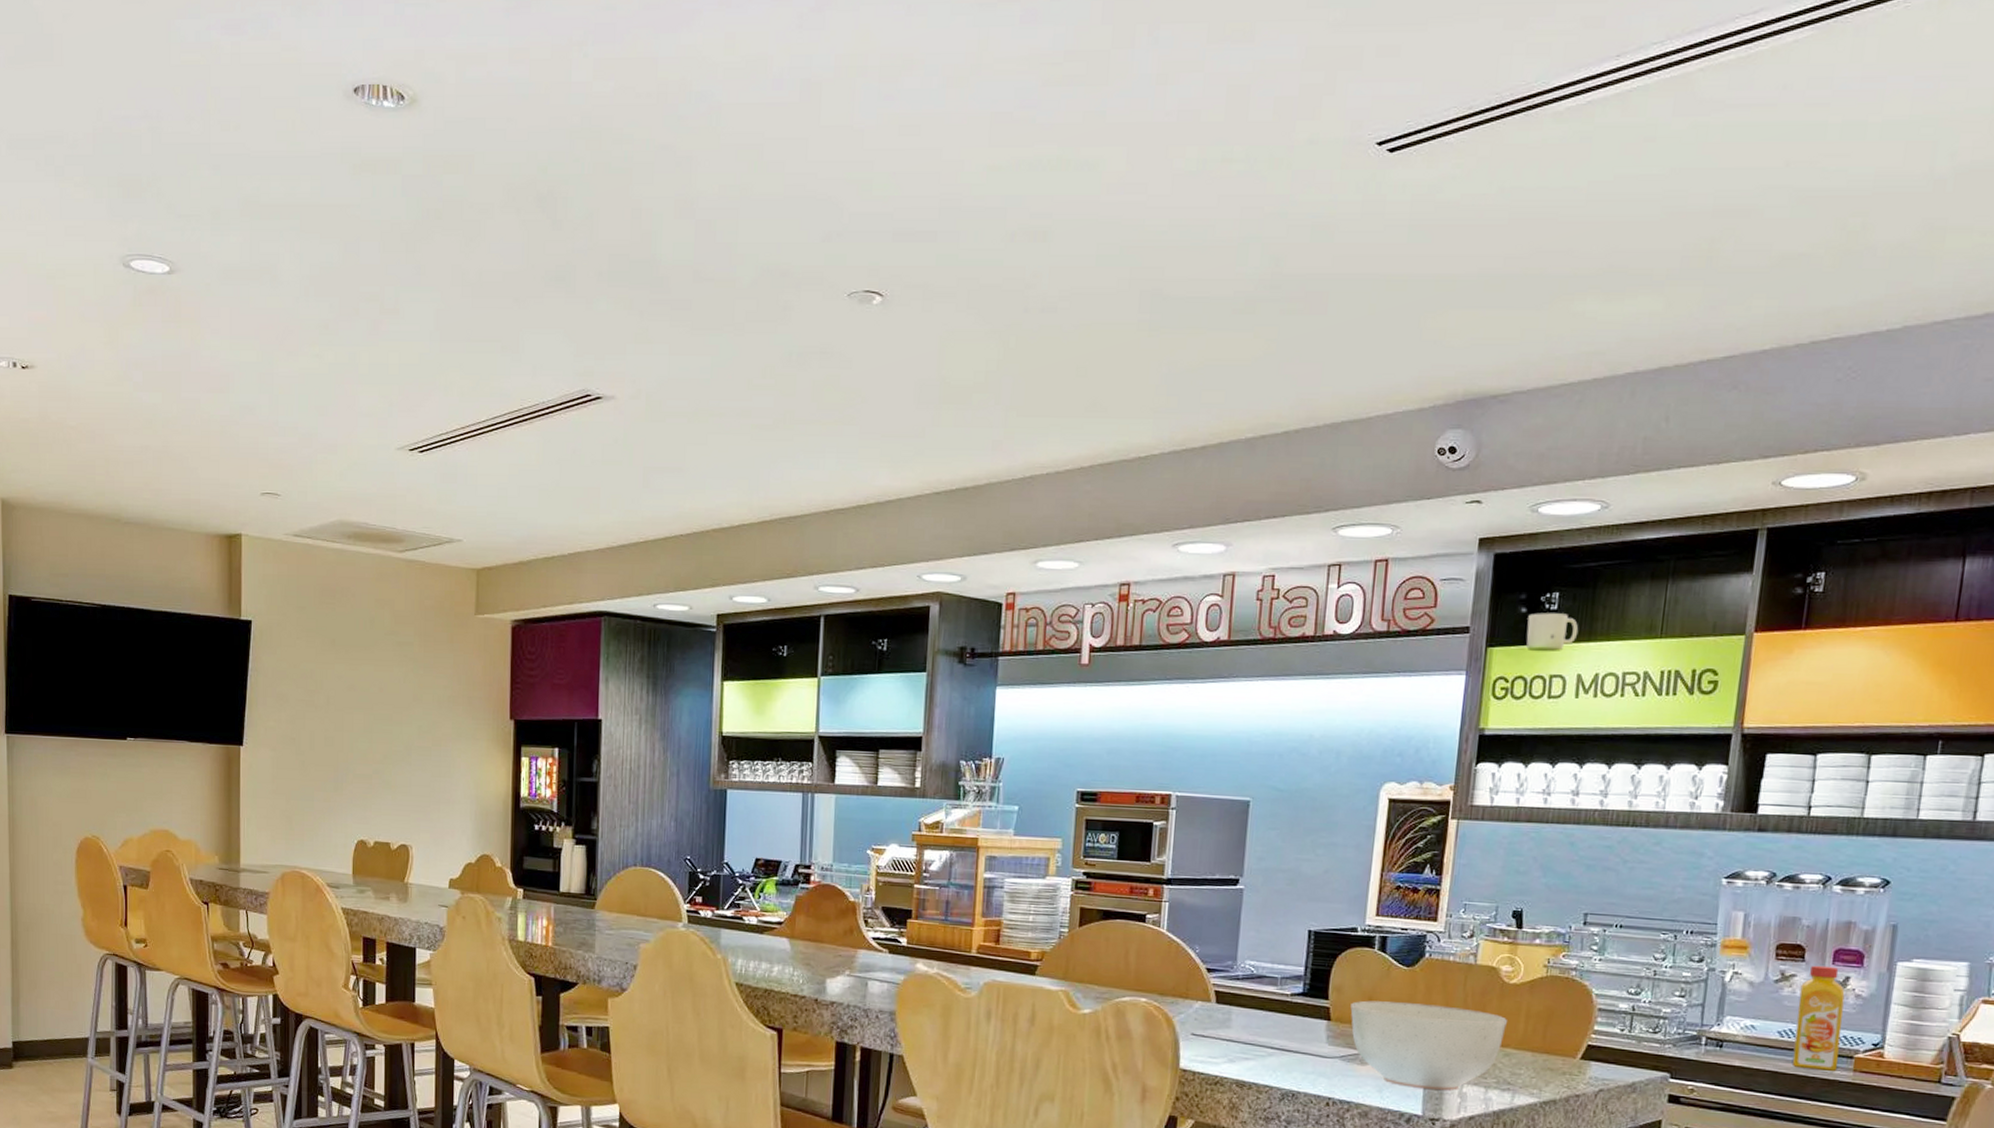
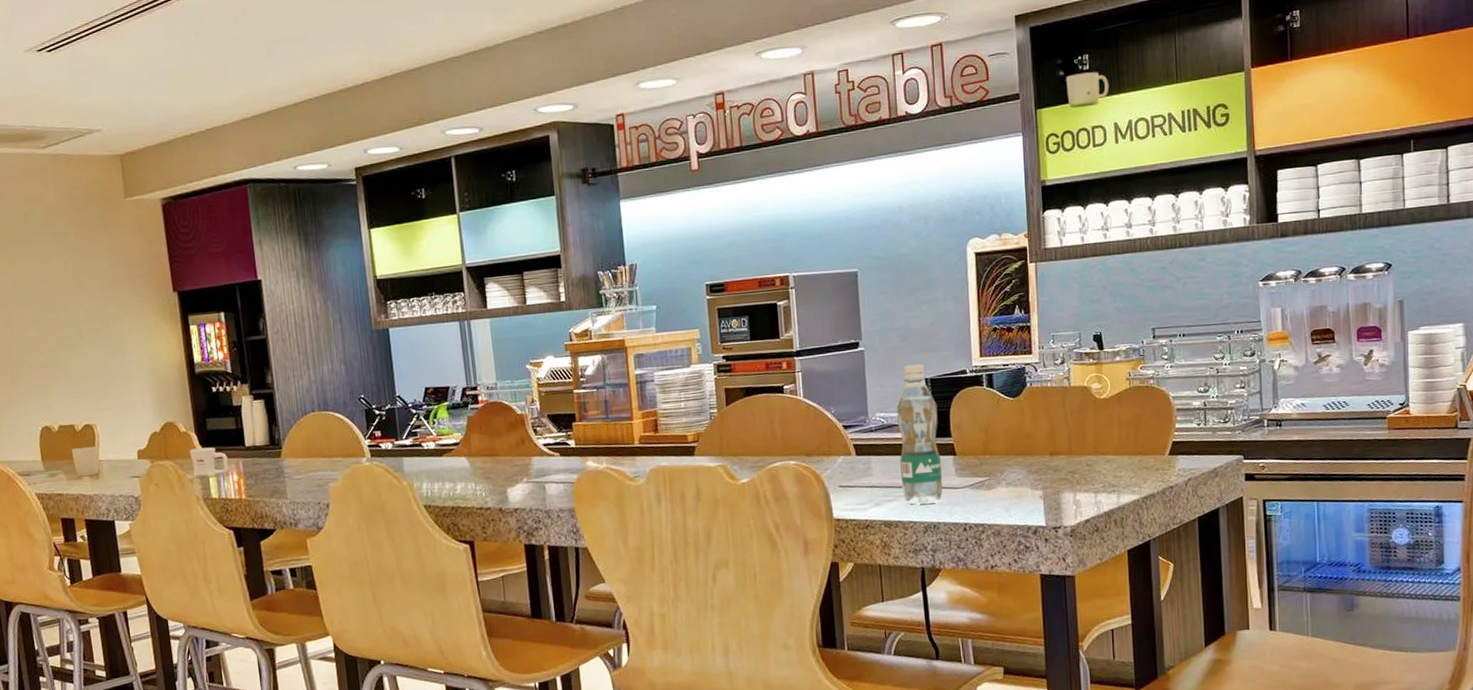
cup: none [383,867,412,899] -> present [71,446,100,477]
mug: none [501,886,540,920] -> present [189,447,229,480]
bottle: none [1262,912,1318,1070] -> present [896,364,943,505]
bowl: present [1350,1000,1508,1091] -> none [971,426,1105,503]
juice bottle: present [1791,965,1846,1072] -> none [1335,343,1376,434]

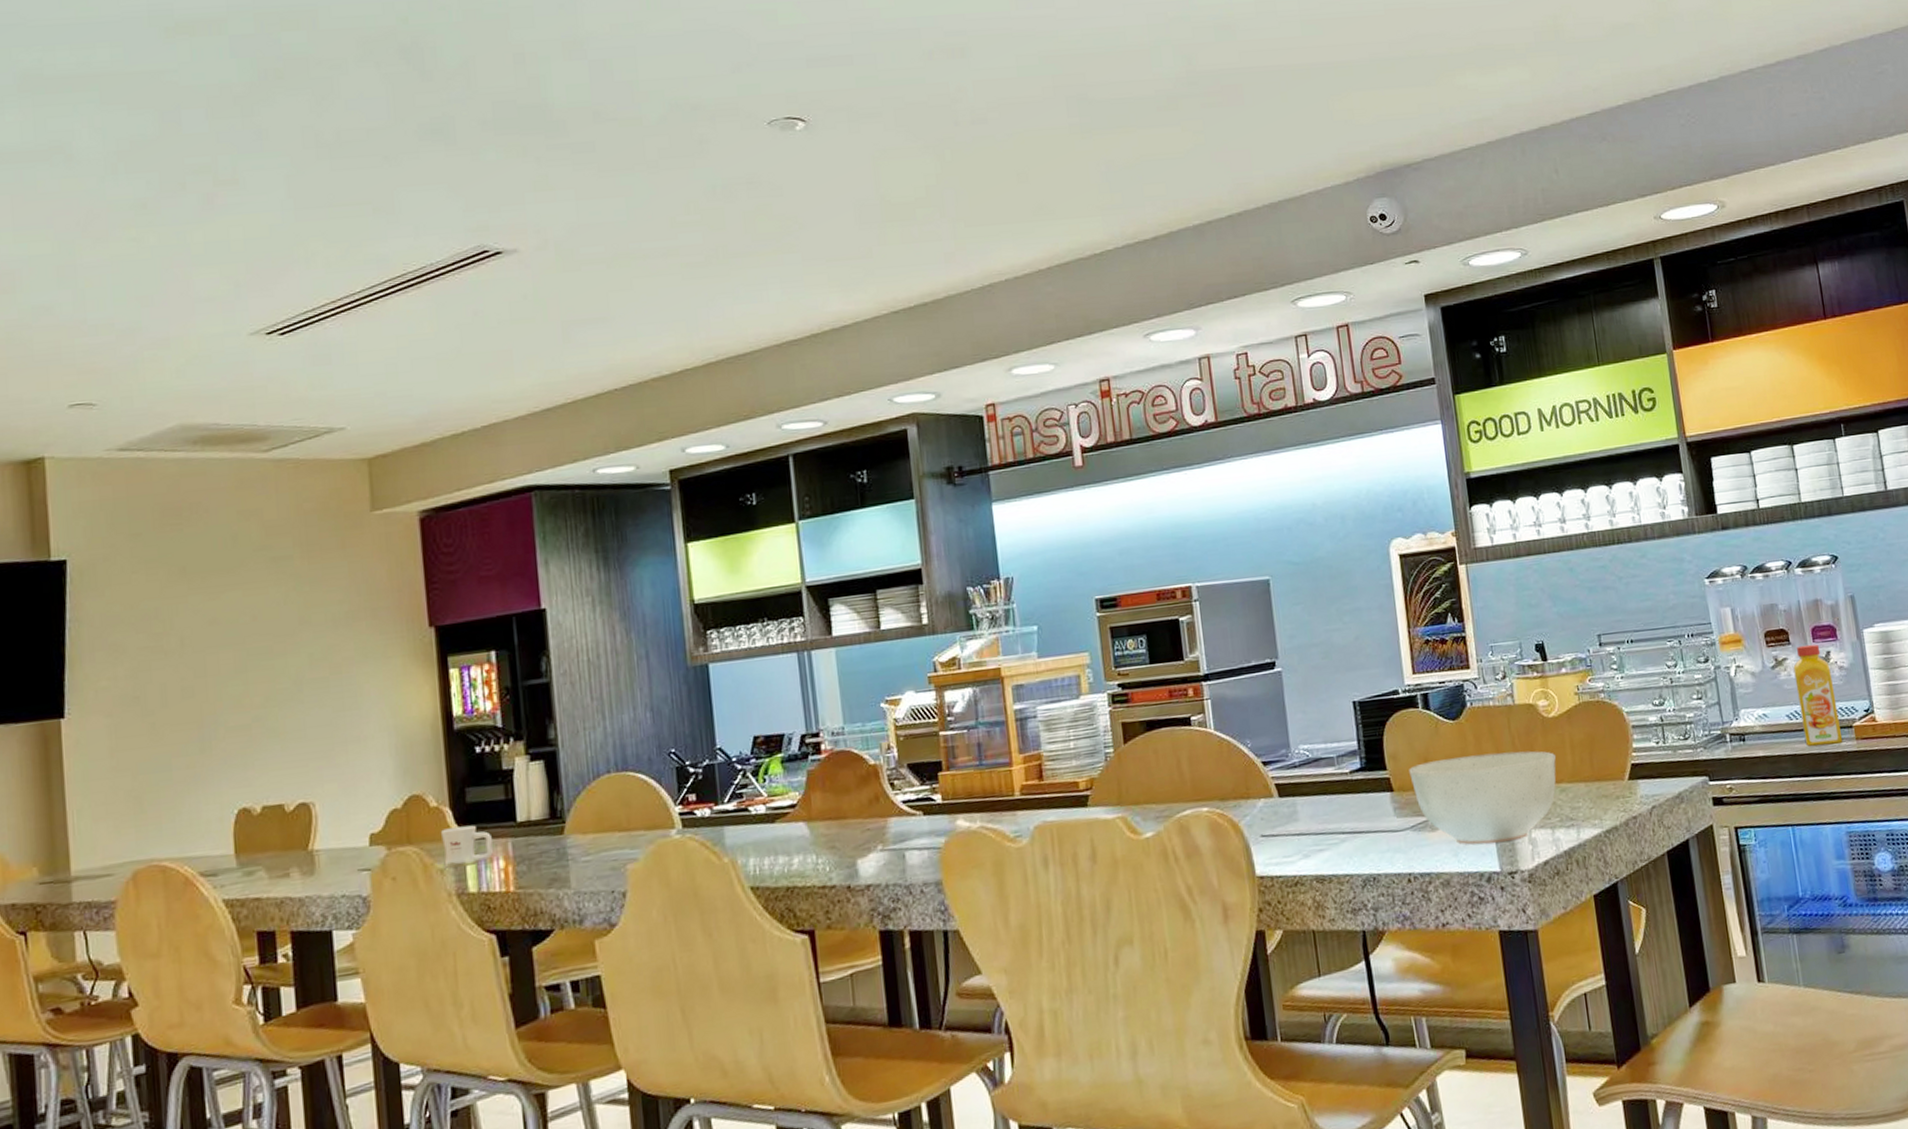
cup: present [71,446,100,477] -> none [277,831,318,874]
bottle: present [896,364,943,505] -> none [1322,684,1381,854]
bowl: none [971,426,1105,503] -> present [1409,751,1557,845]
mug: present [1066,72,1110,109] -> none [1483,354,1530,394]
juice bottle: none [1335,343,1376,434] -> present [1793,644,1843,748]

